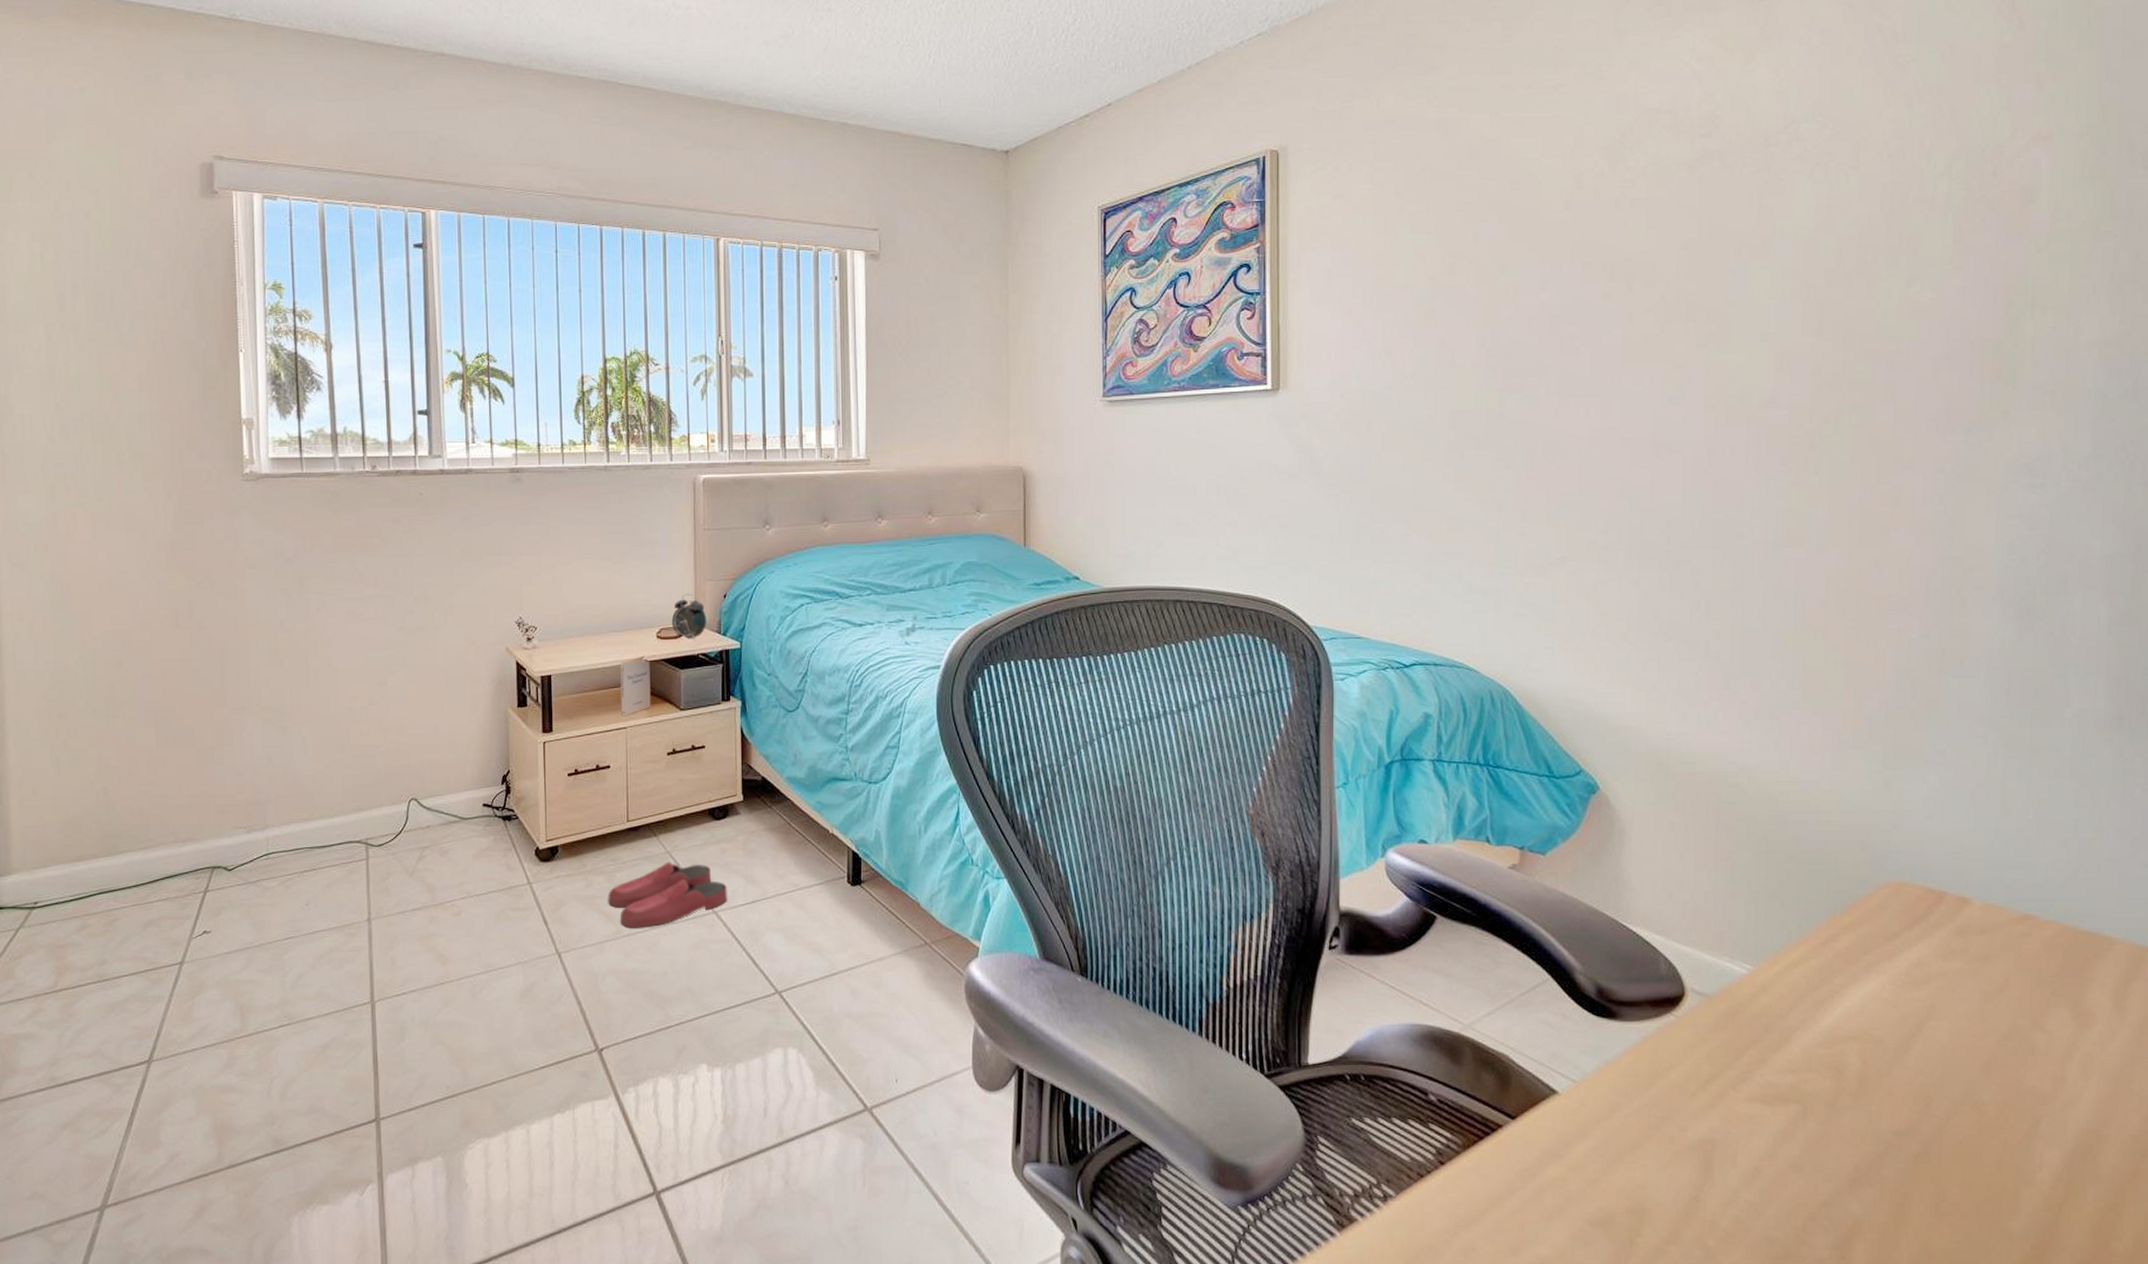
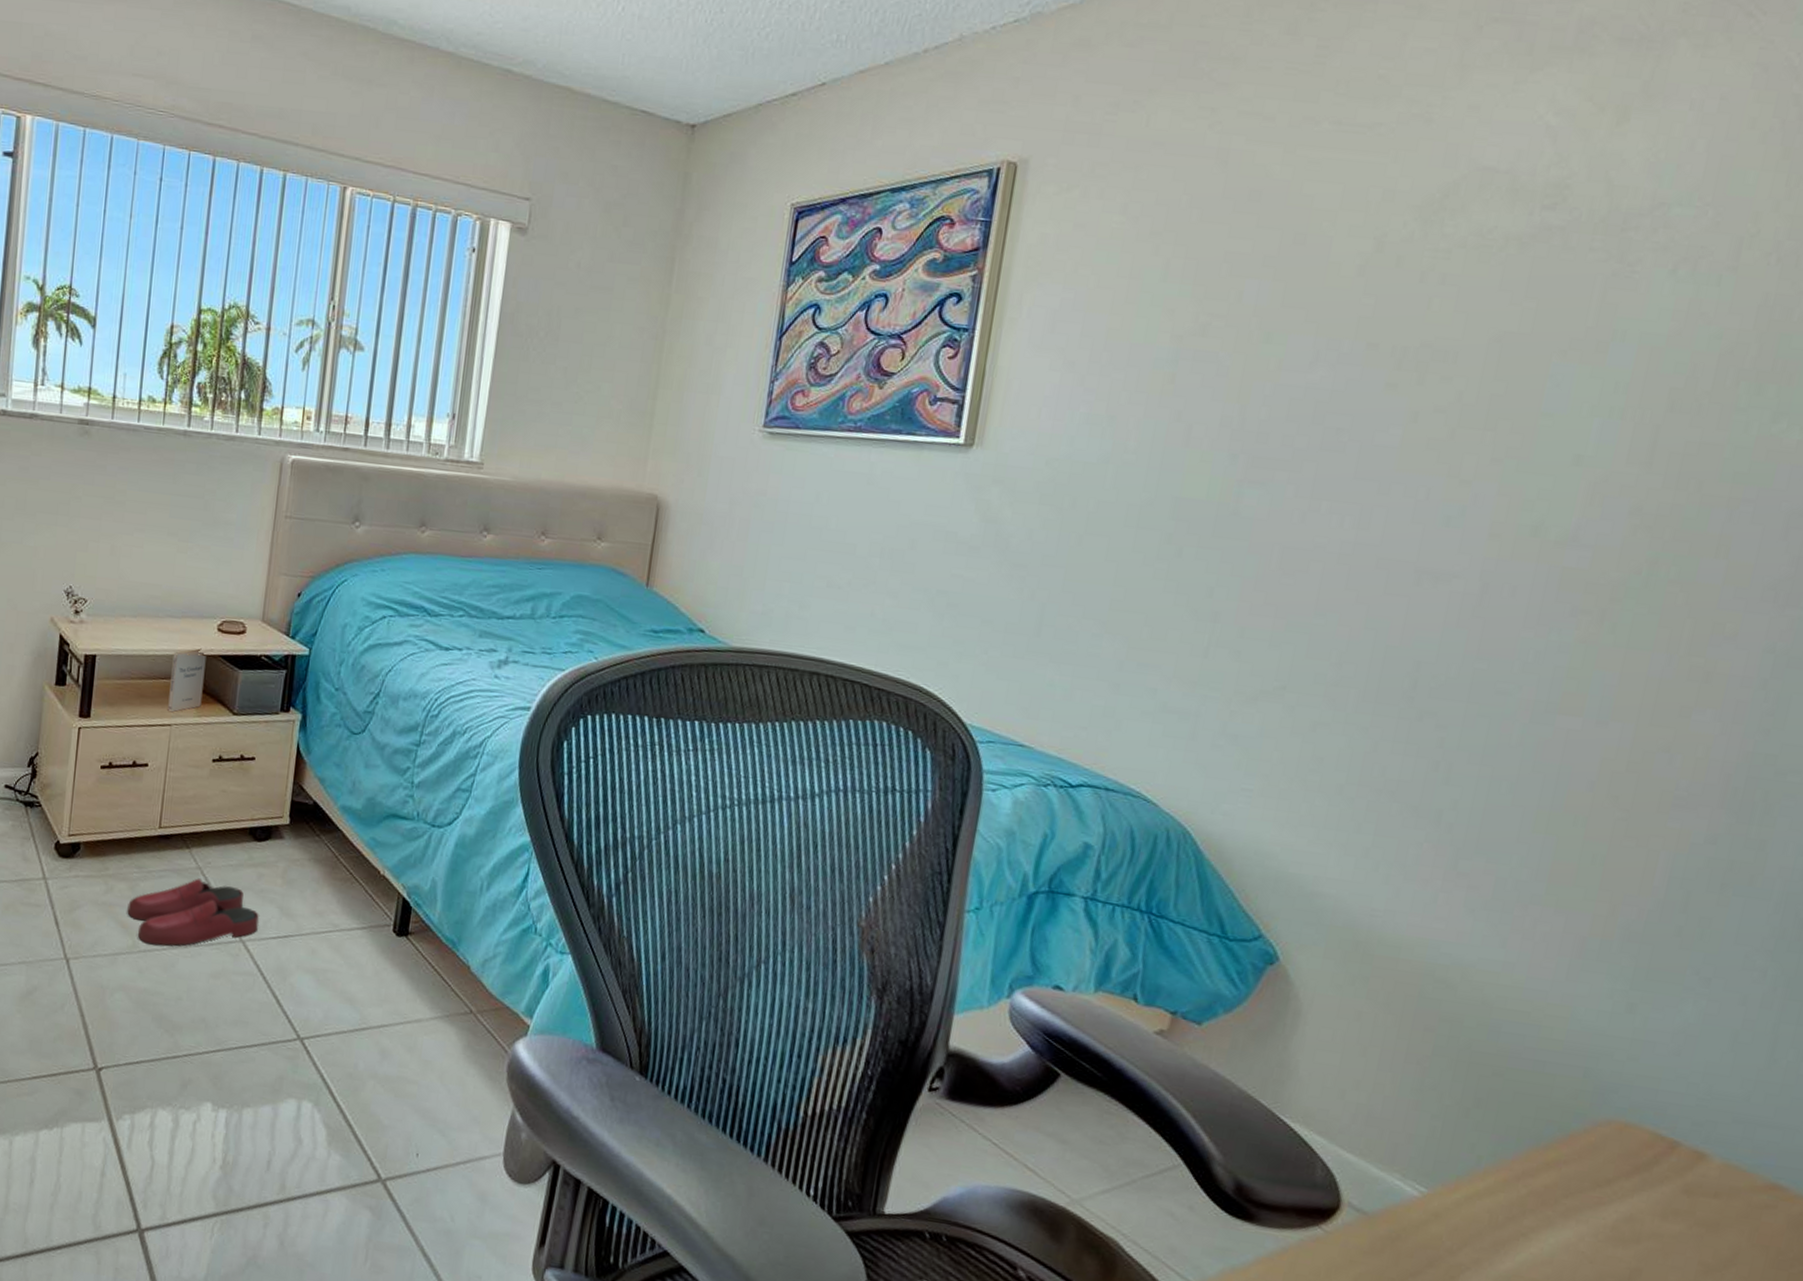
alarm clock: present [671,593,706,640] -> none [235,585,275,639]

